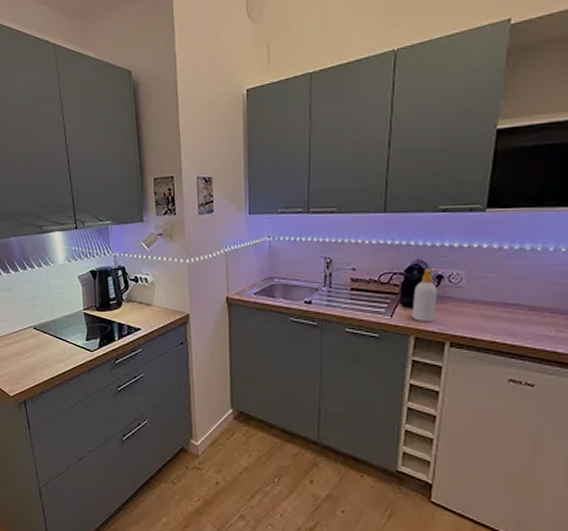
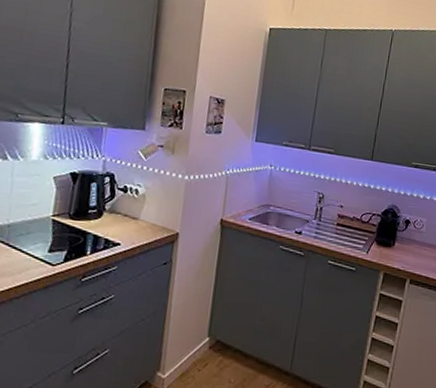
soap bottle: present [412,269,441,323] -> none [383,213,409,261]

